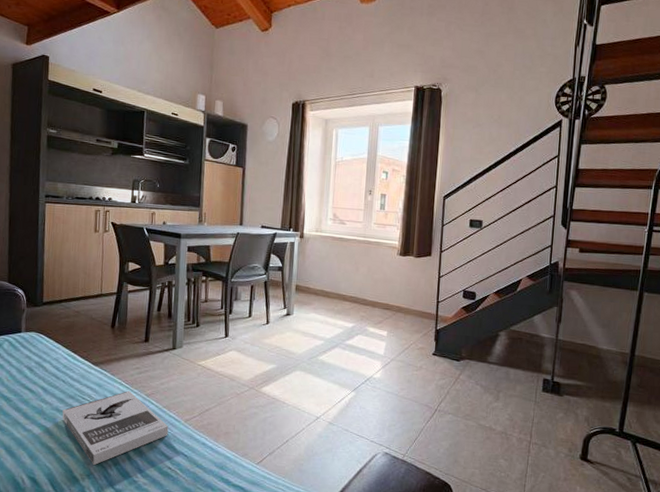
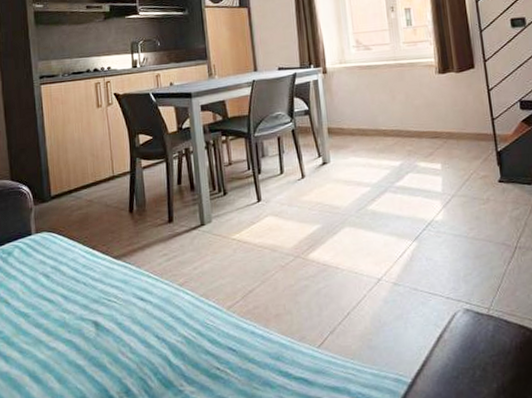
book: present [62,391,169,466] -> none [88,283,211,380]

